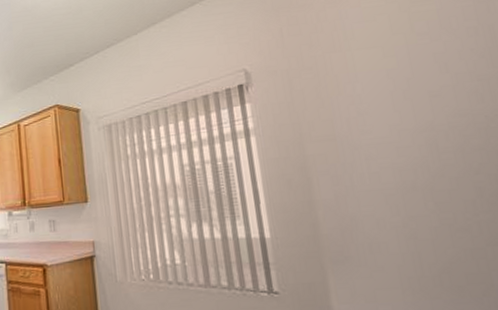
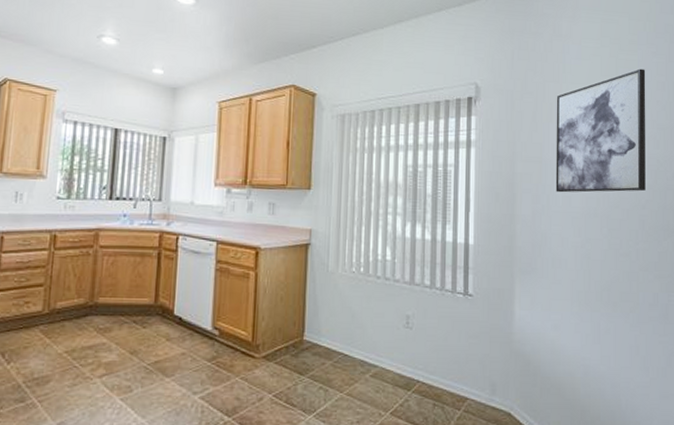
wall art: none [341,17,476,170] -> present [555,68,646,193]

